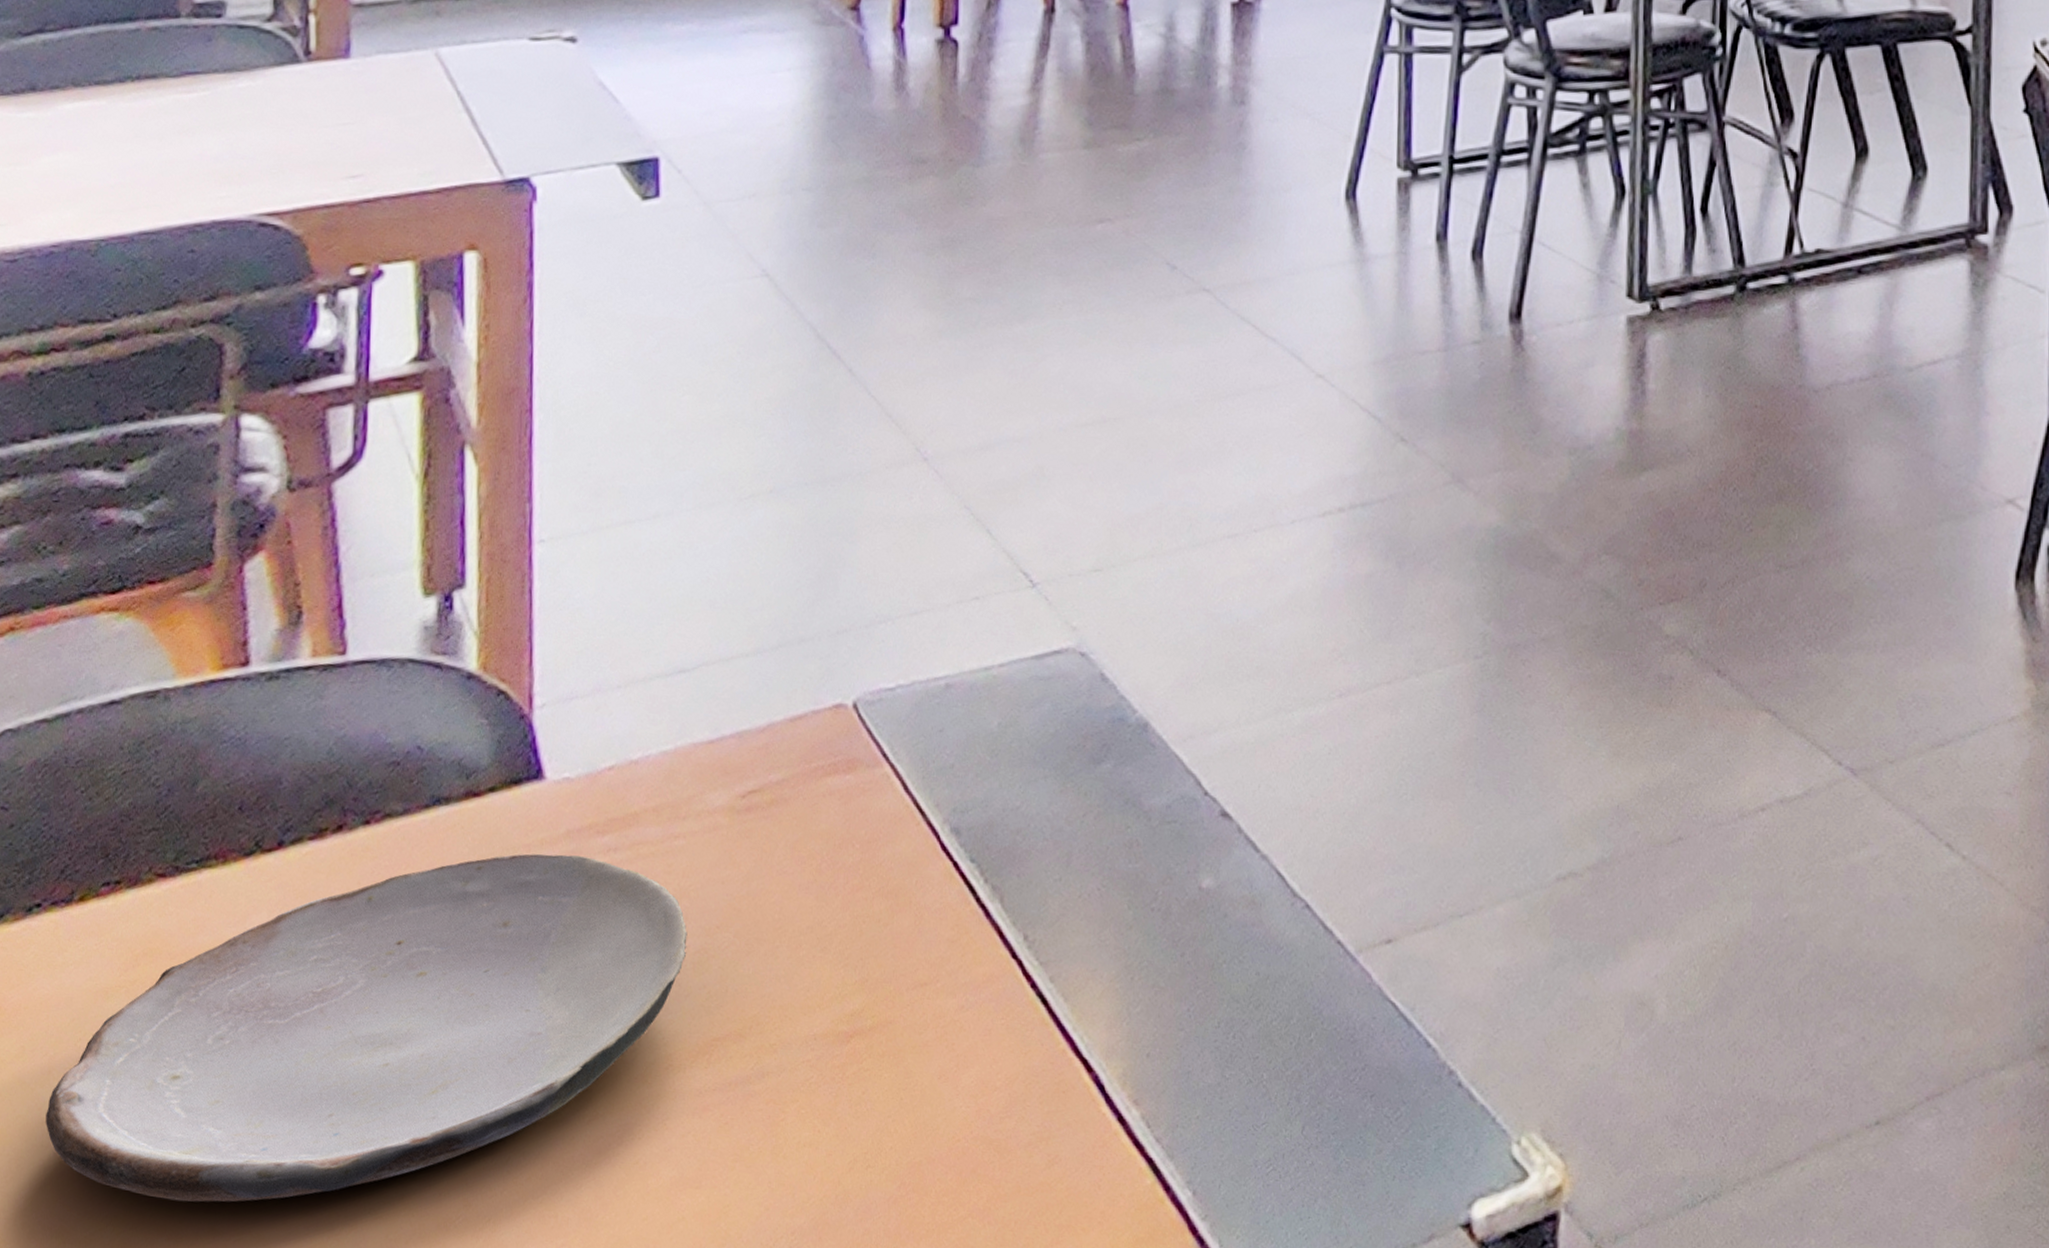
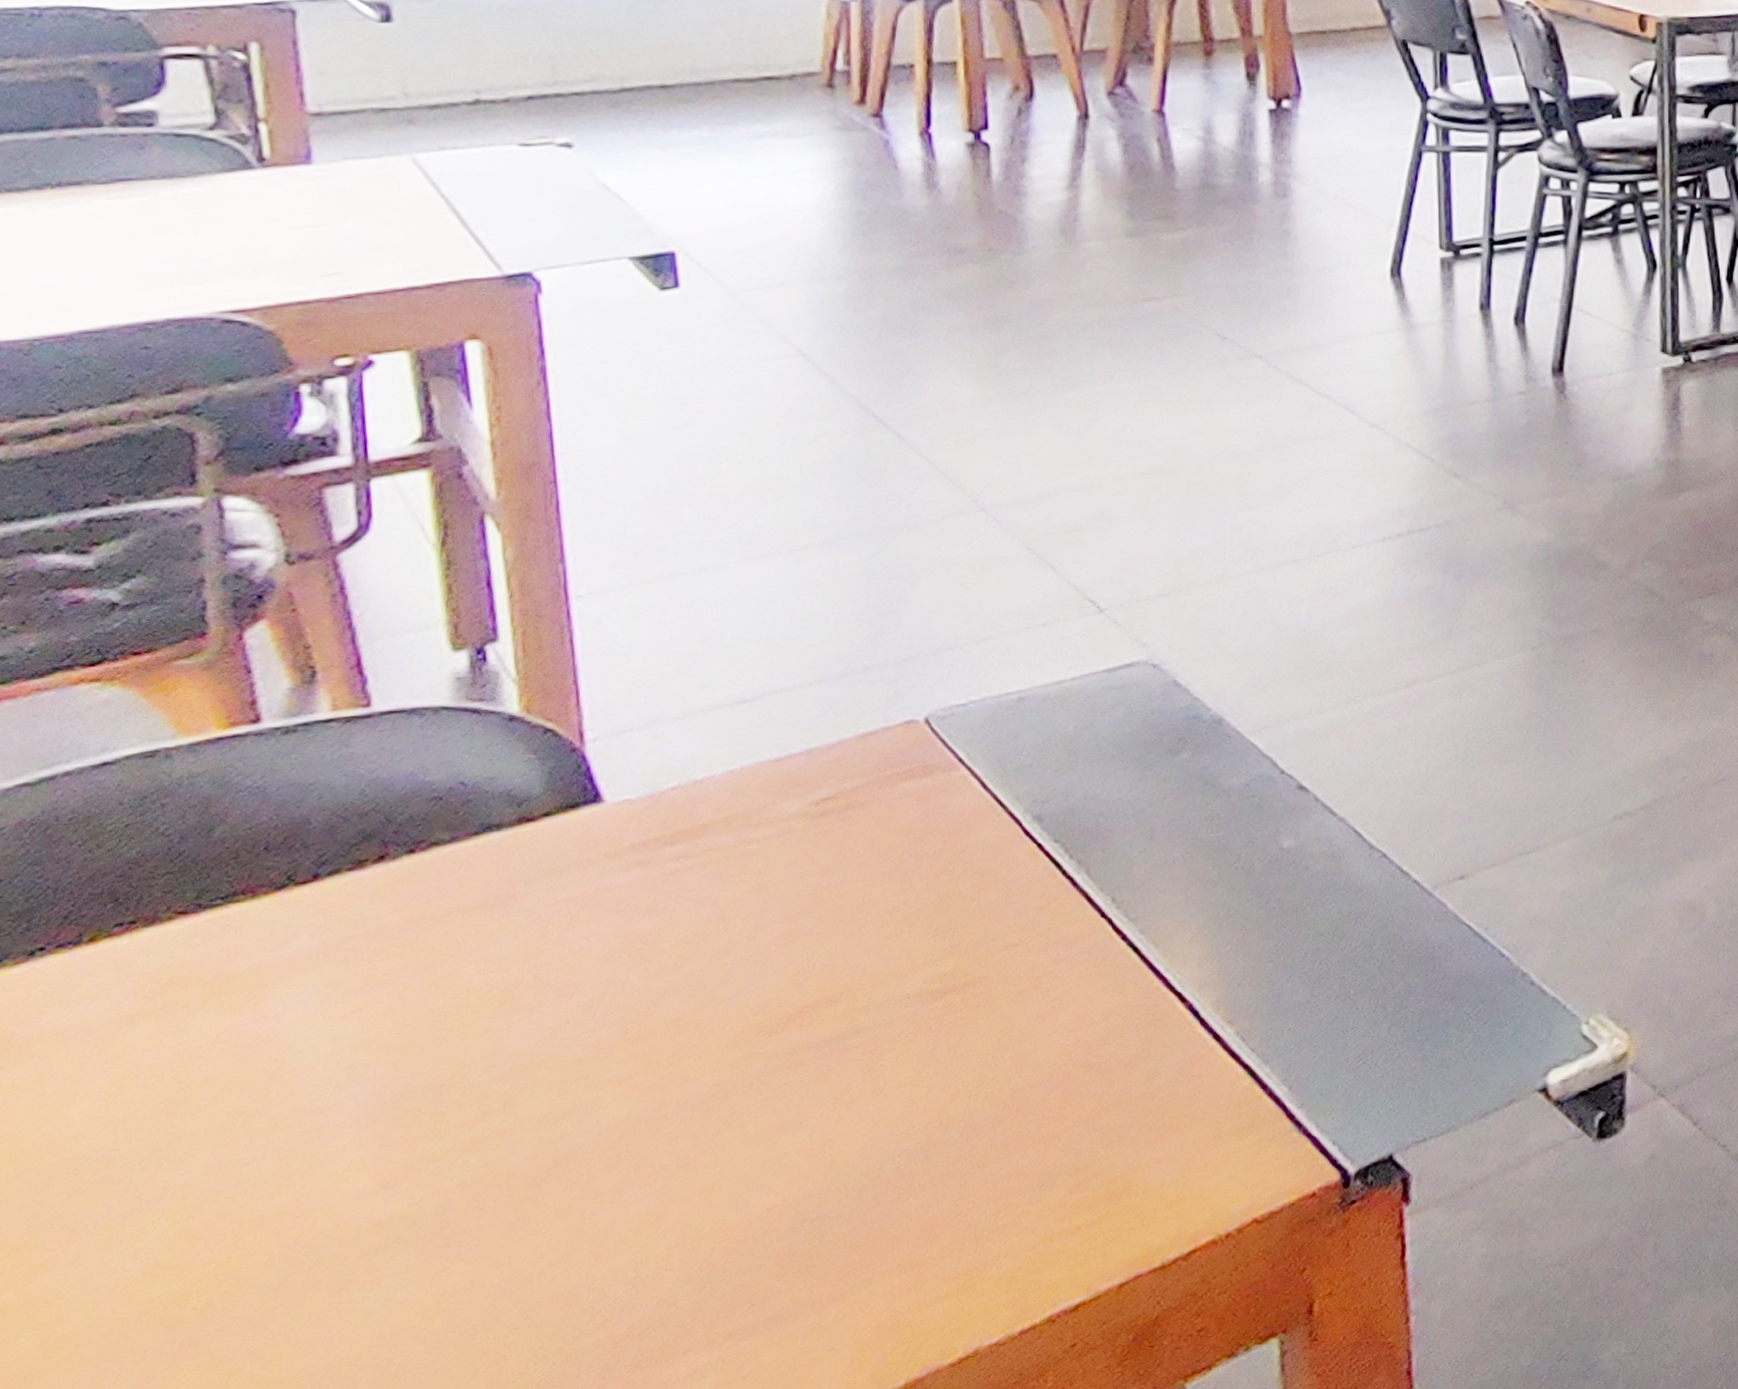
plate: present [46,853,688,1203] -> none [75,865,770,1190]

